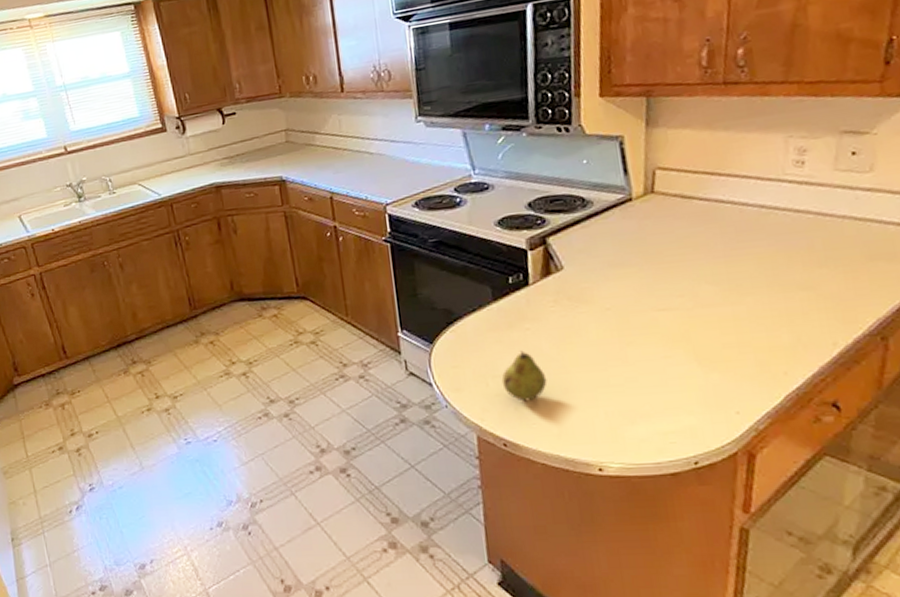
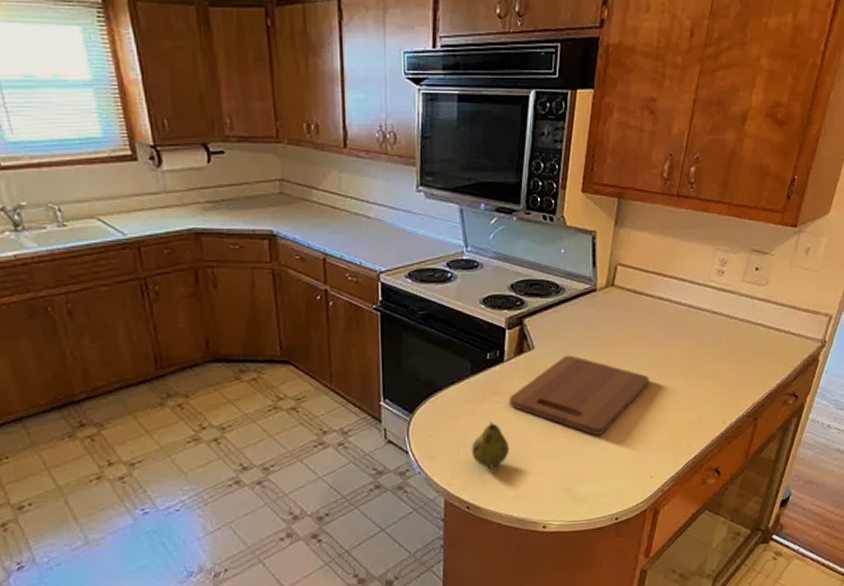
cutting board: none [539,273,718,363] -> present [509,355,650,435]

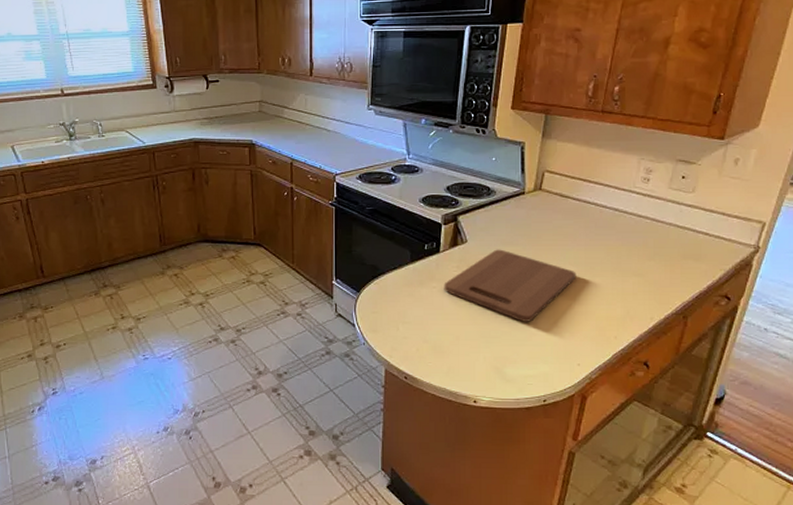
fruit: present [471,422,510,468] -> none [409,304,444,344]

